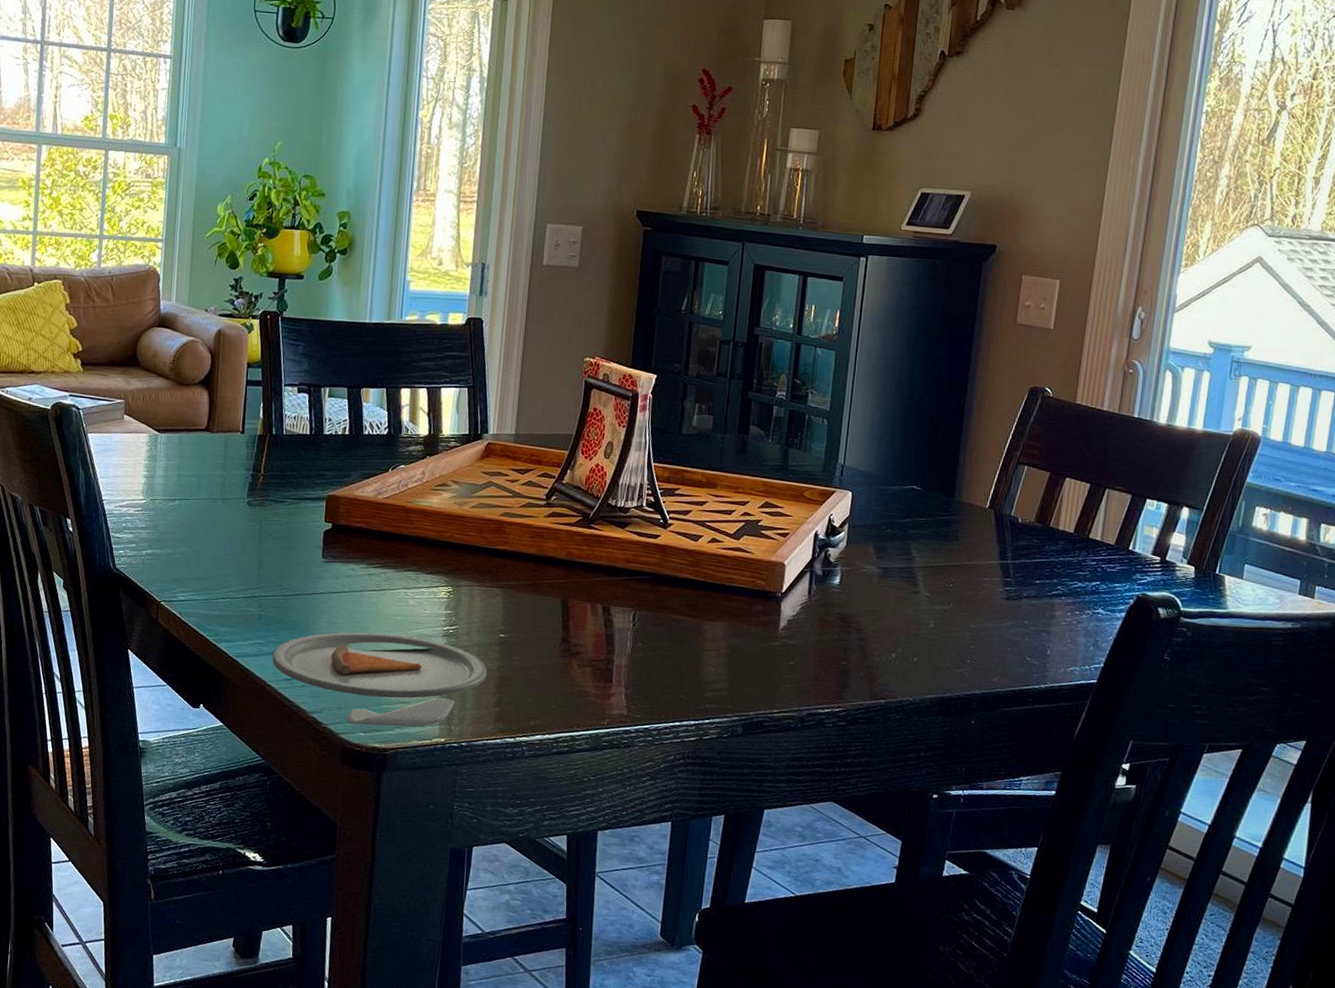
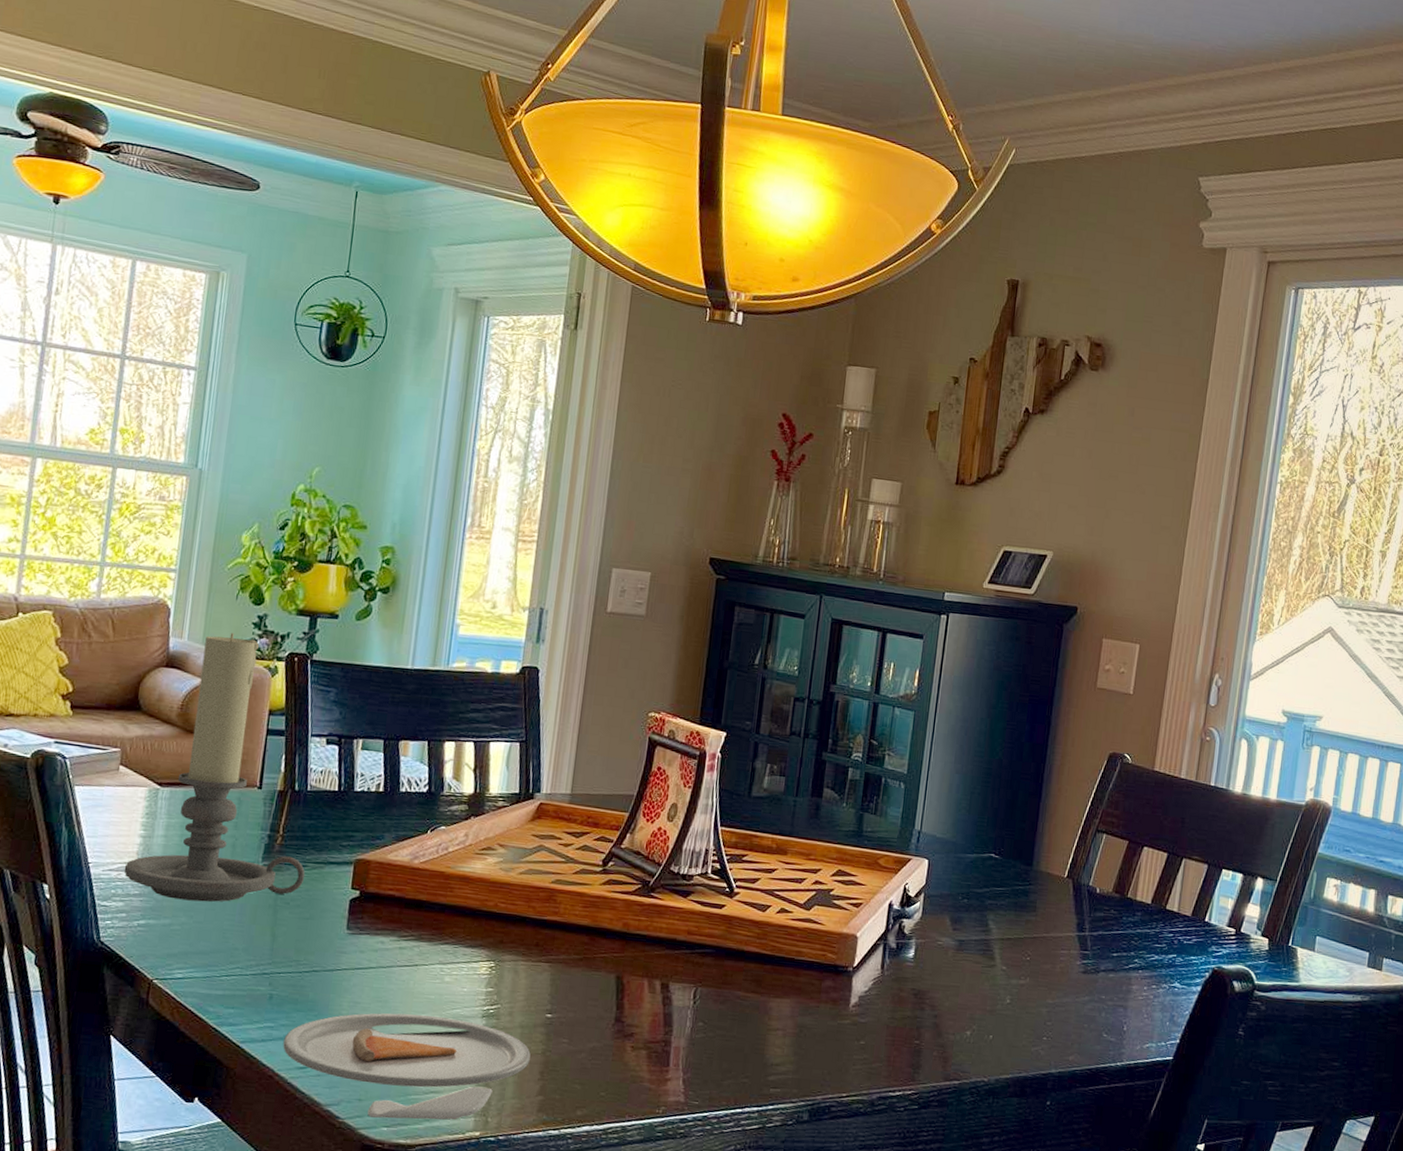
candle holder: none [132,295,285,534] -> present [124,633,305,902]

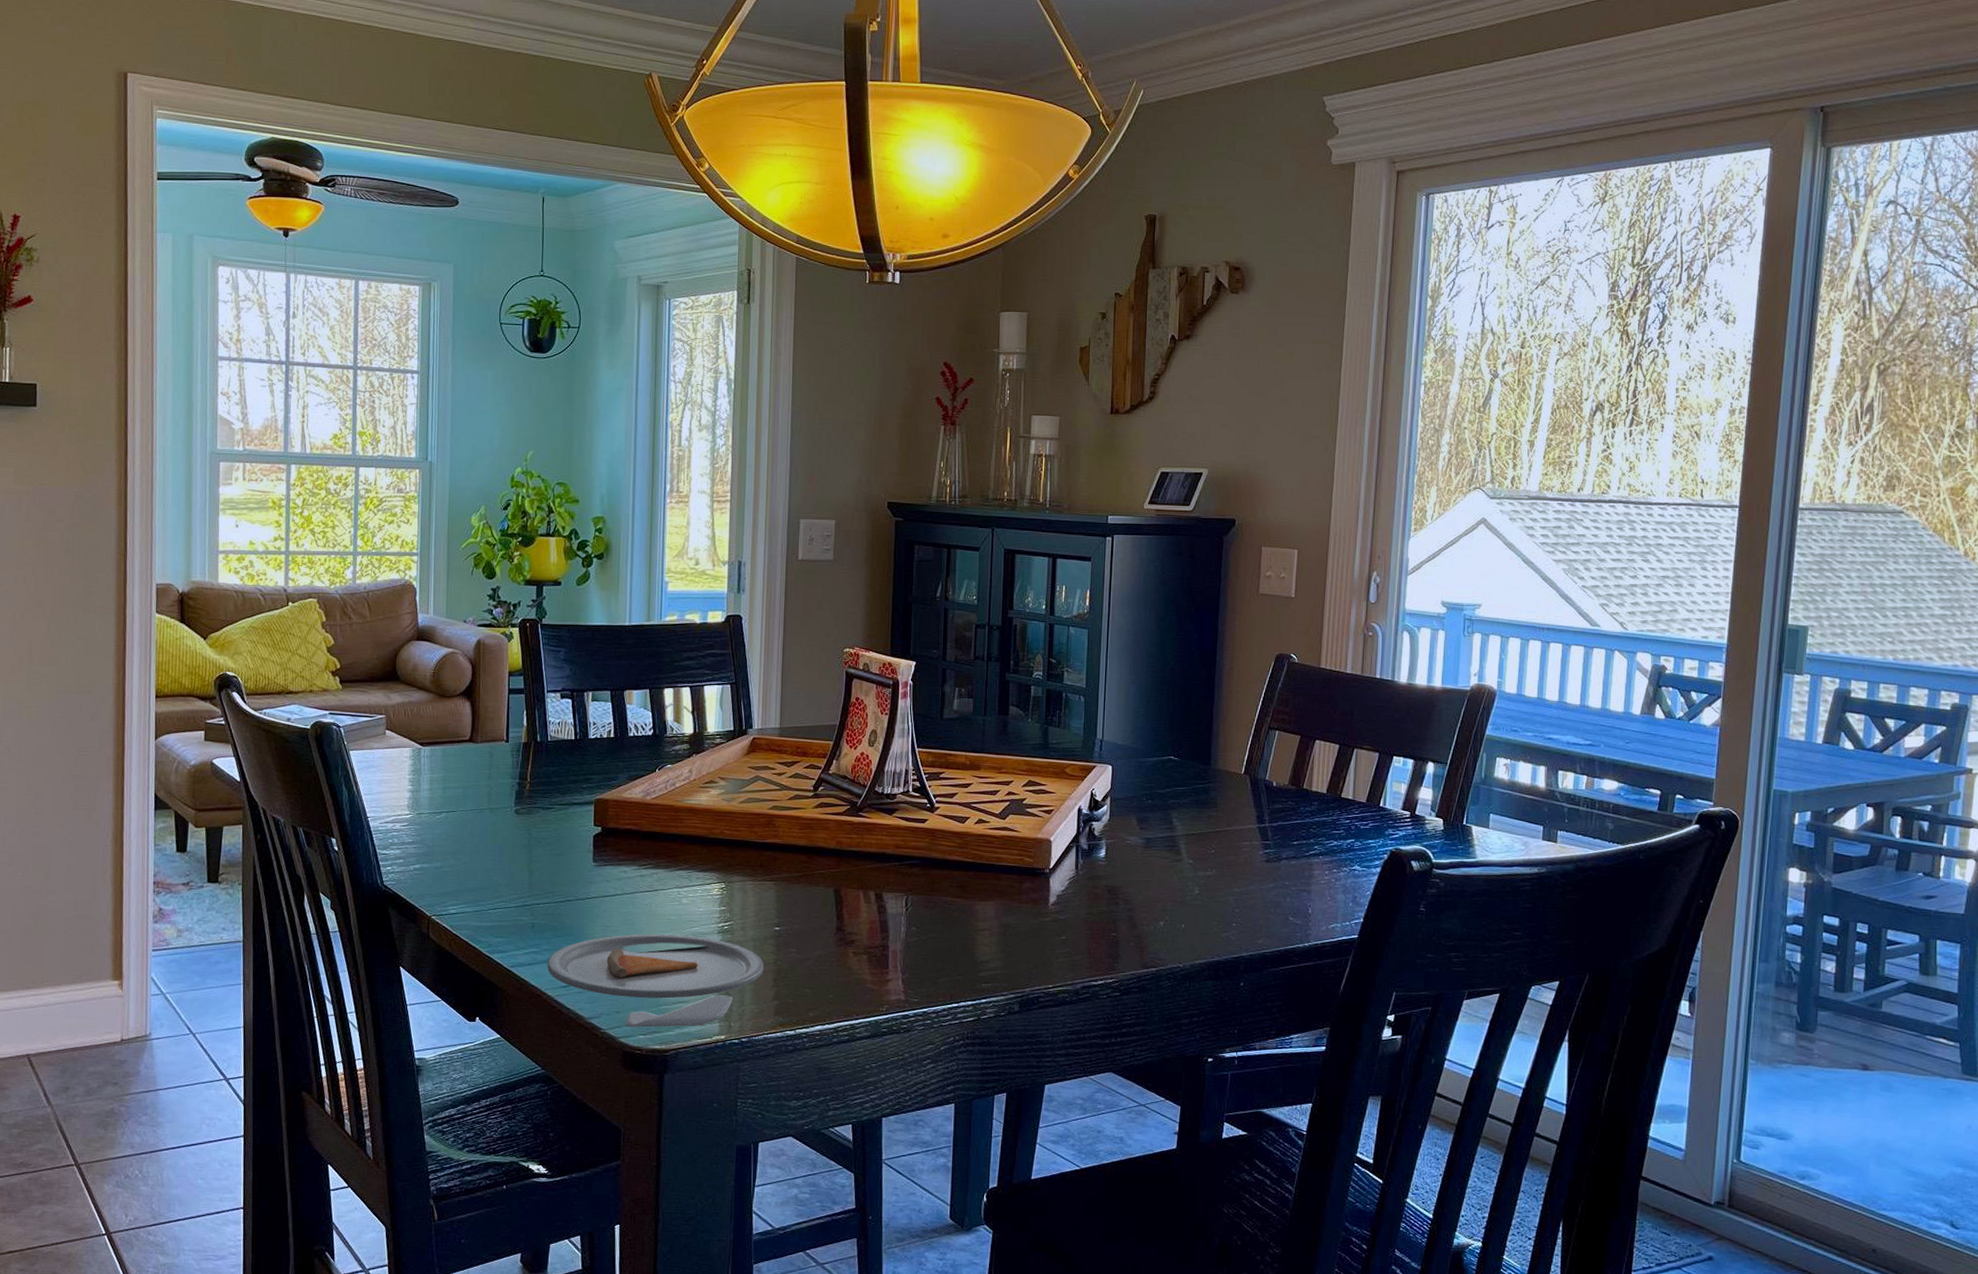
candle holder: present [124,633,305,902] -> none [398,606,553,845]

